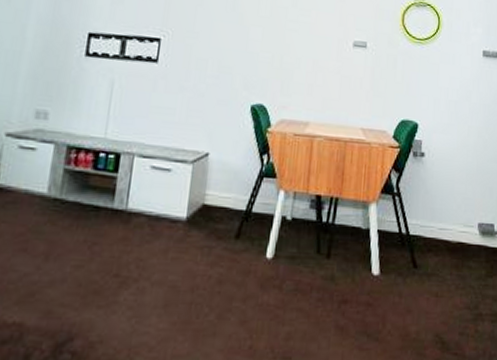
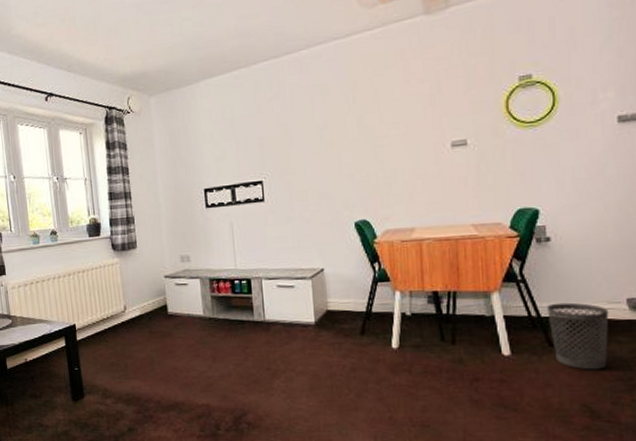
wastebasket: none [415,221,464,296] -> present [547,302,609,370]

